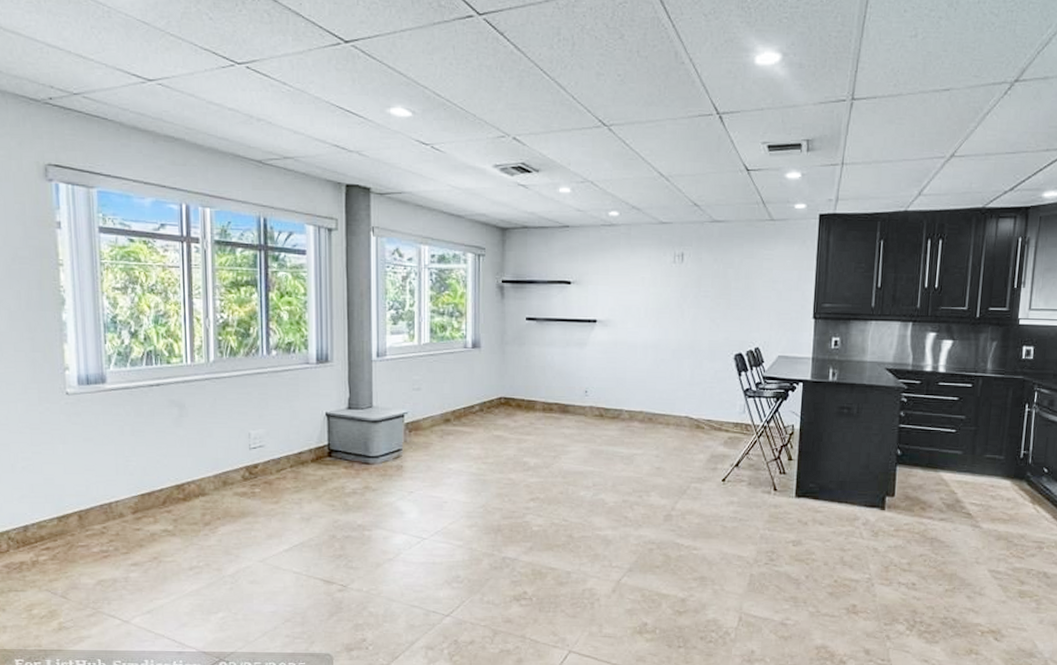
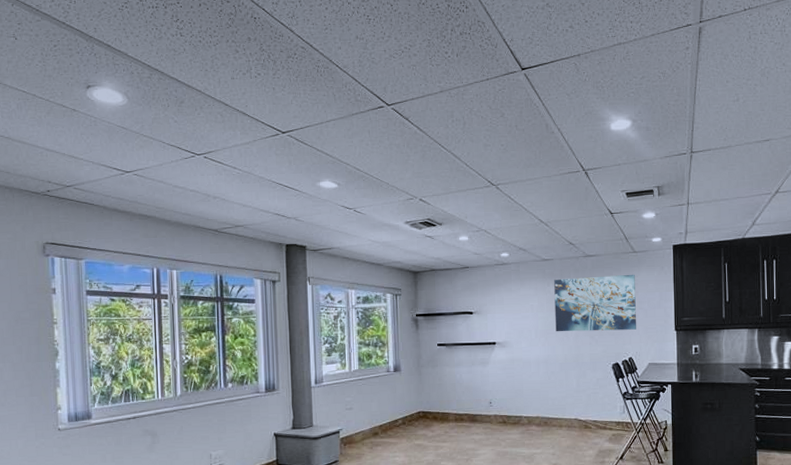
wall art: none [669,247,770,315] -> present [554,274,636,332]

